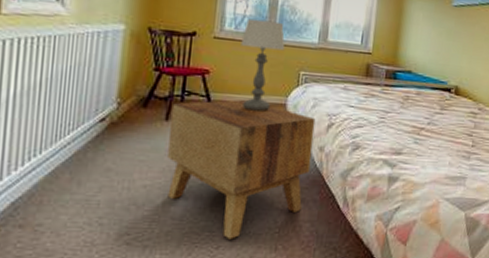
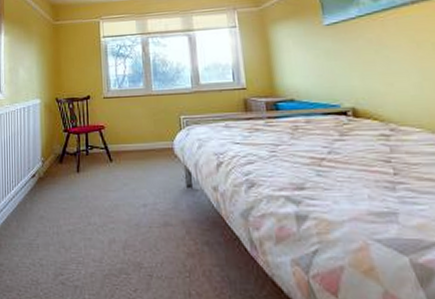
side table: present [167,99,316,239] -> none [81,148,209,283]
table lamp: present [240,18,285,112] -> none [125,75,163,157]

